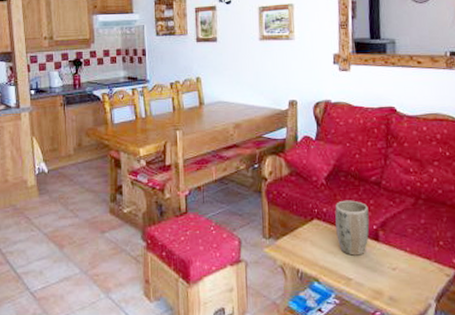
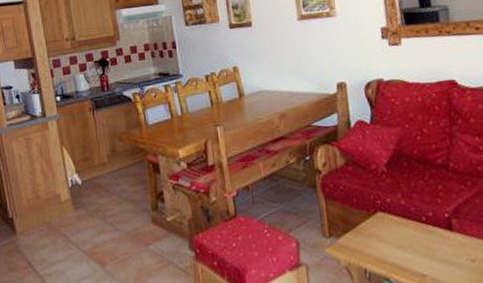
plant pot: present [335,200,370,256] -> none [399,187,441,249]

